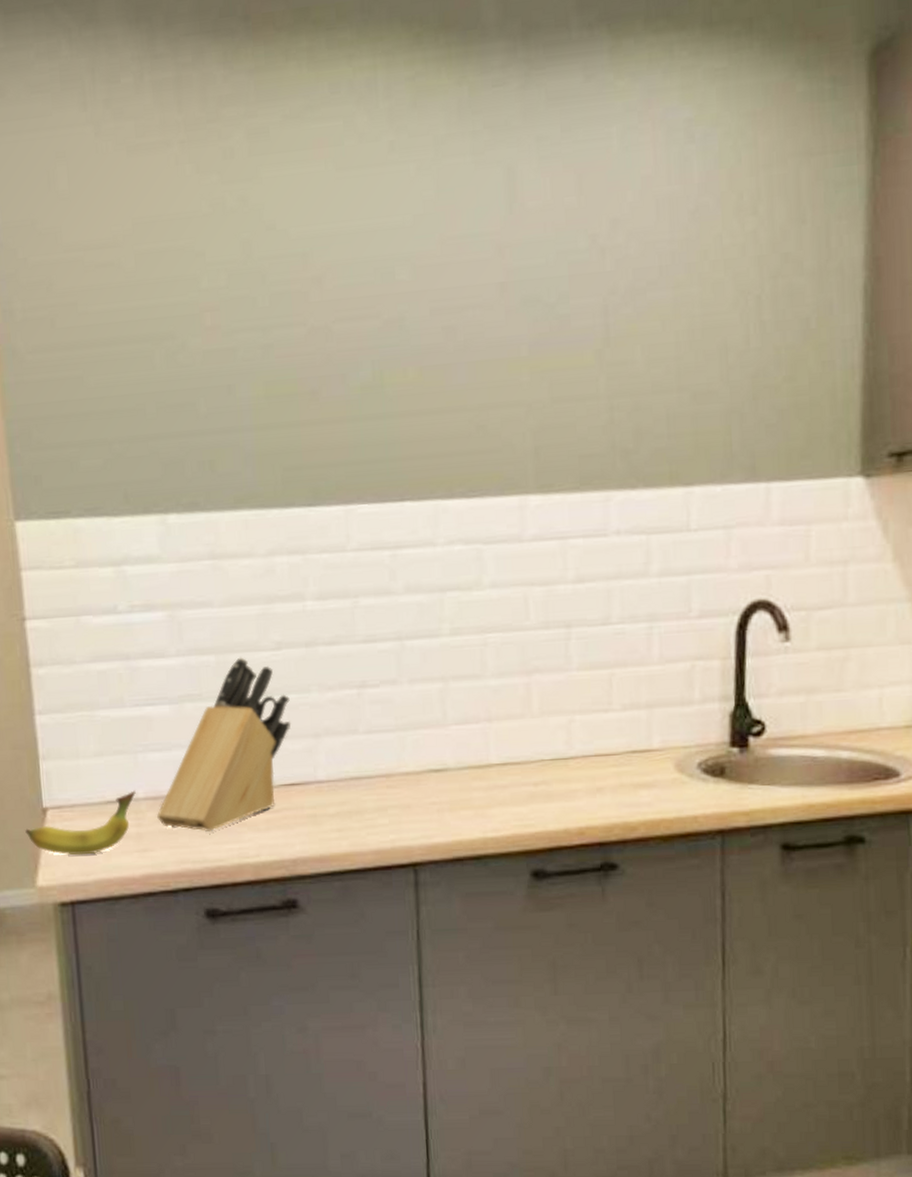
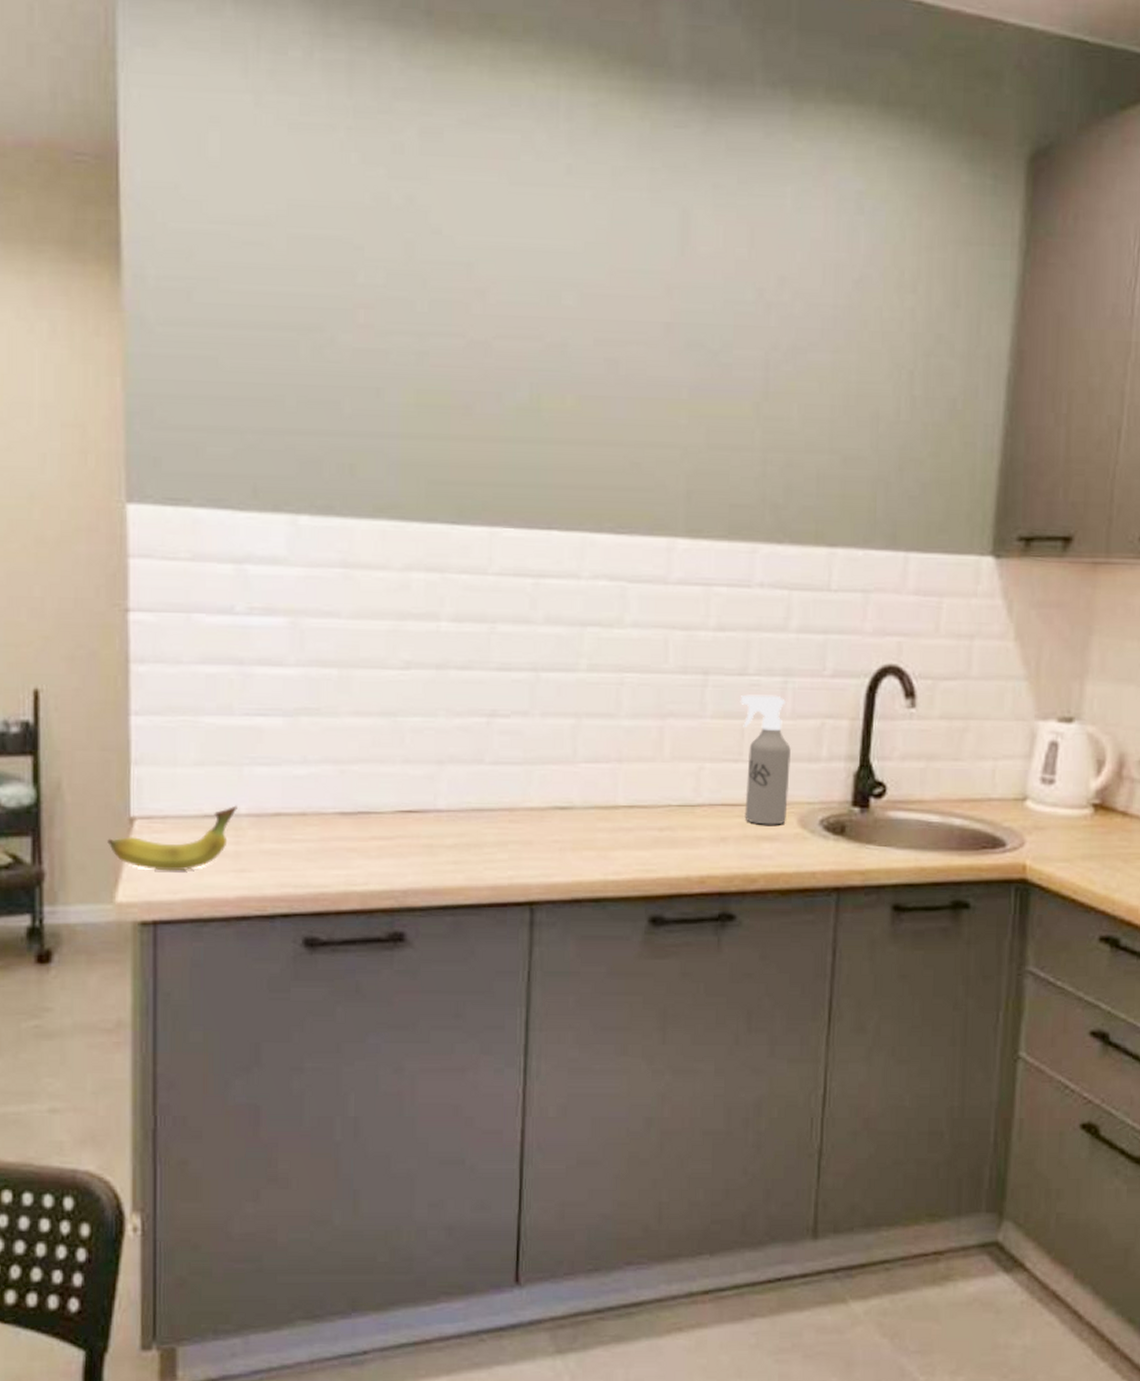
knife block: present [157,657,291,831] -> none [259,673,415,855]
spray bottle: none [605,641,663,773] -> present [740,694,791,825]

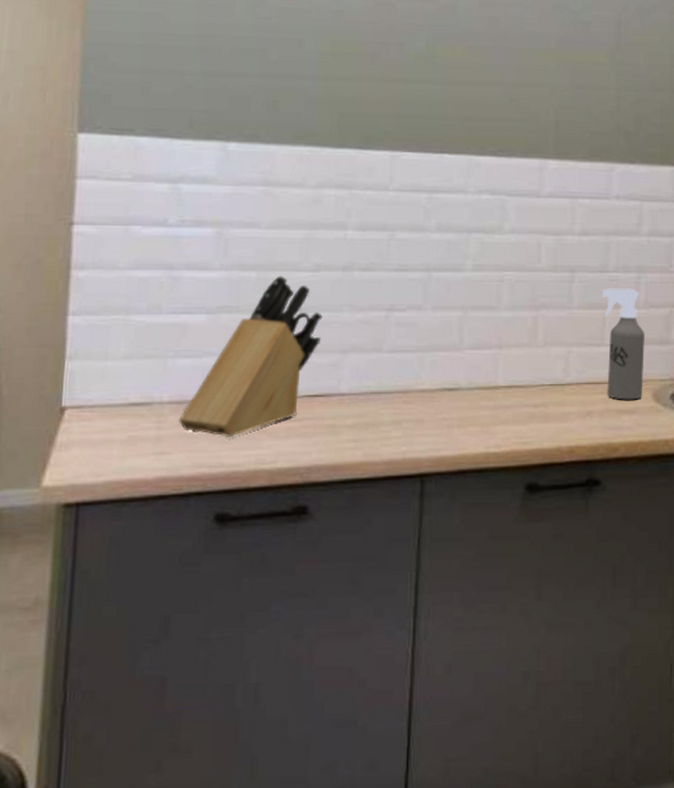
fruit: present [107,805,237,871] -> none [38,394,161,456]
knife block: none [259,673,415,855] -> present [179,275,322,437]

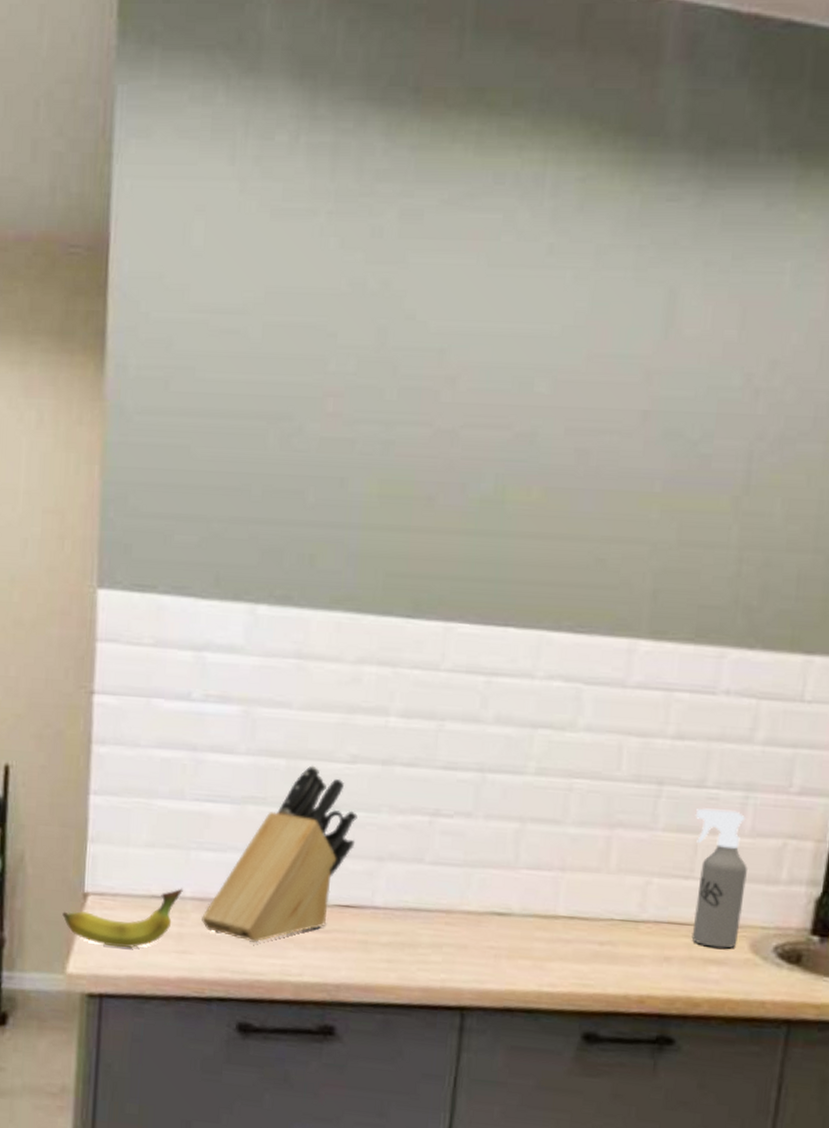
fruit: none [38,394,161,456] -> present [62,888,183,949]

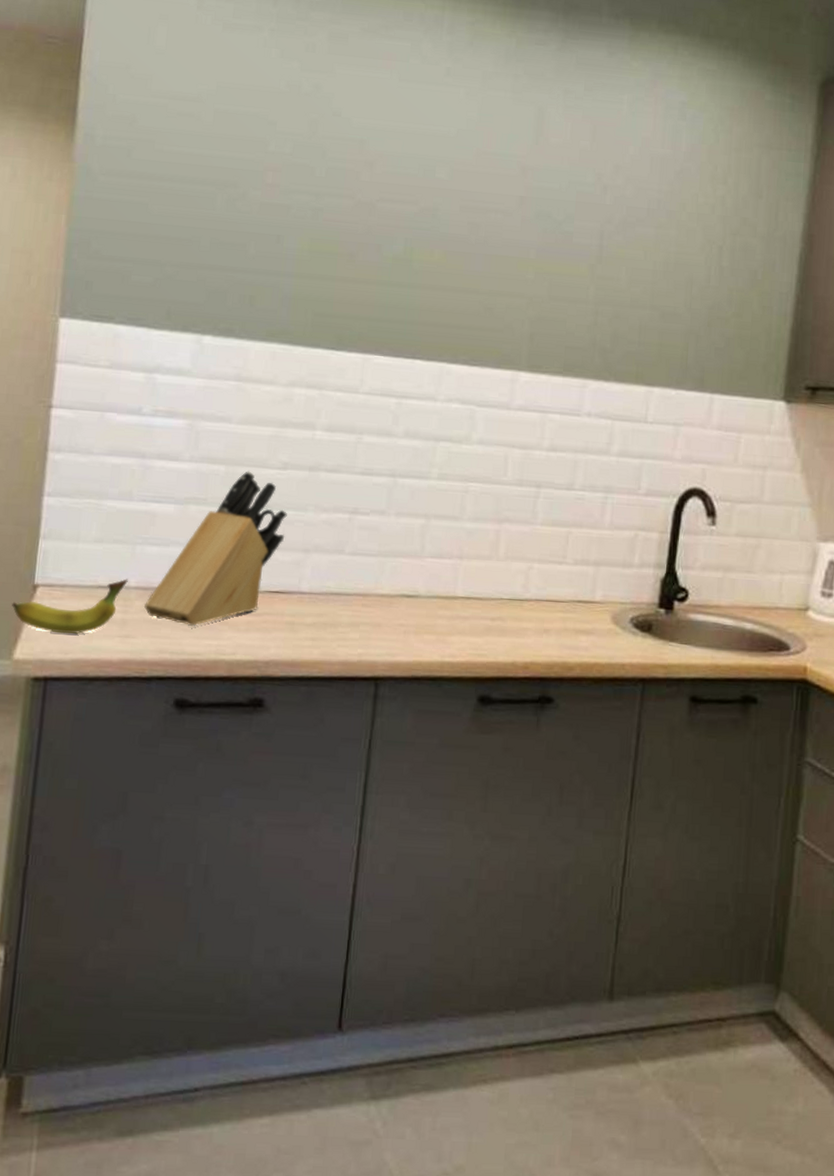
spray bottle: present [691,808,747,949] -> none [565,506,608,621]

